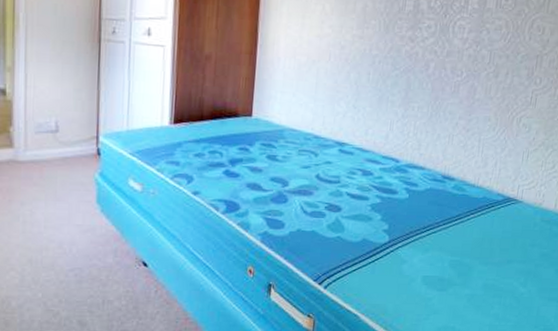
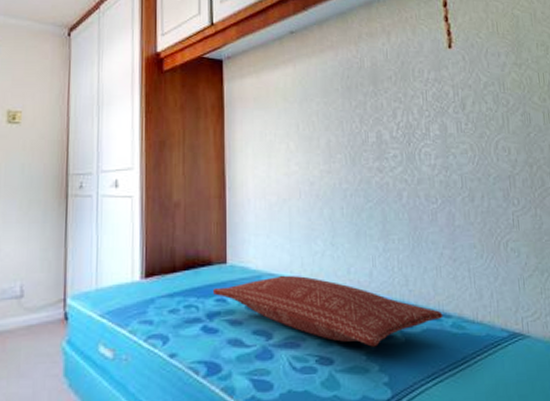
pillow: none [237,131,447,200] -> present [213,275,443,347]

